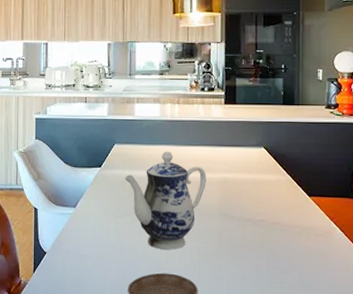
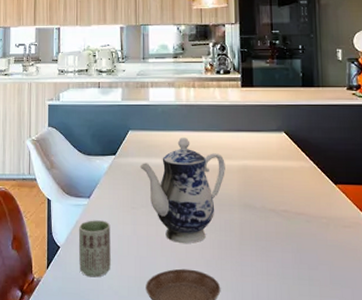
cup: none [64,228,95,281] -> present [78,220,111,278]

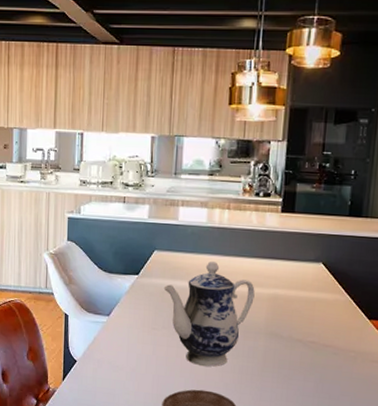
cup: present [78,220,111,278] -> none [95,337,130,392]

